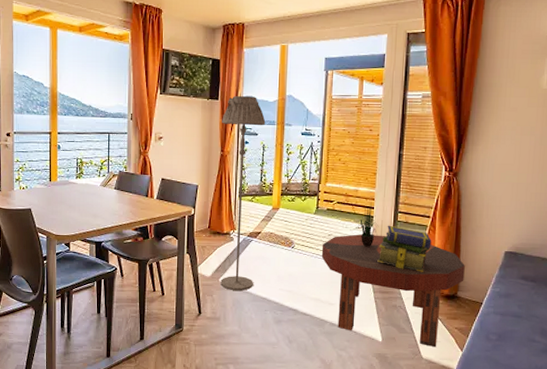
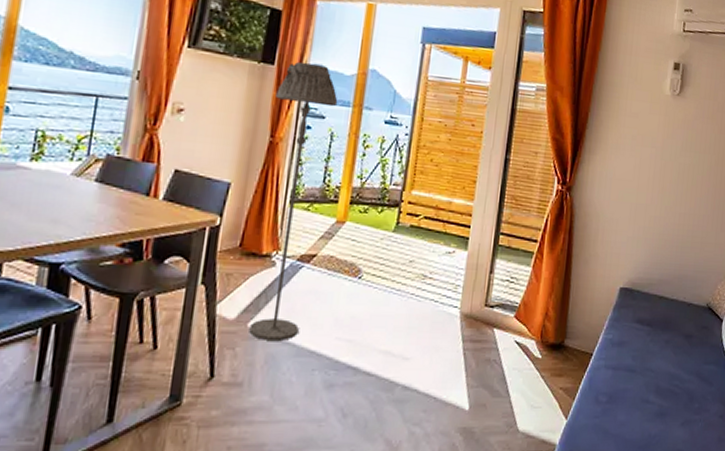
coffee table: present [321,234,465,348] -> none [397,261,575,416]
potted plant: present [356,202,379,247] -> none [446,218,475,279]
stack of books: present [377,225,432,272] -> none [470,250,538,314]

